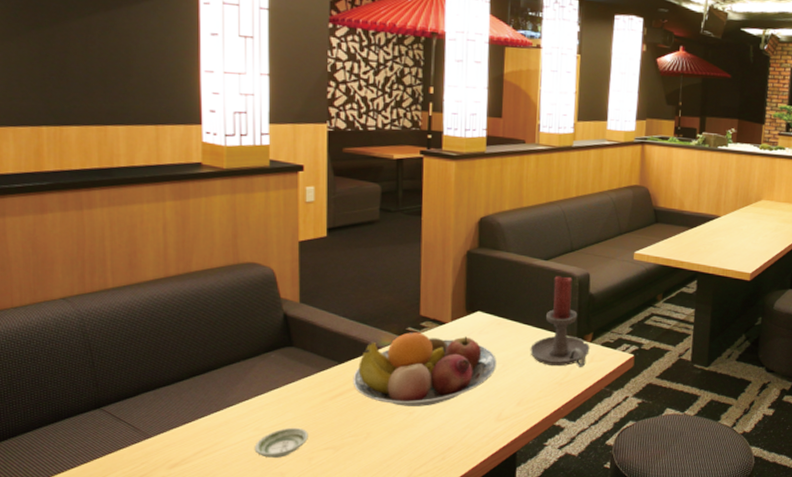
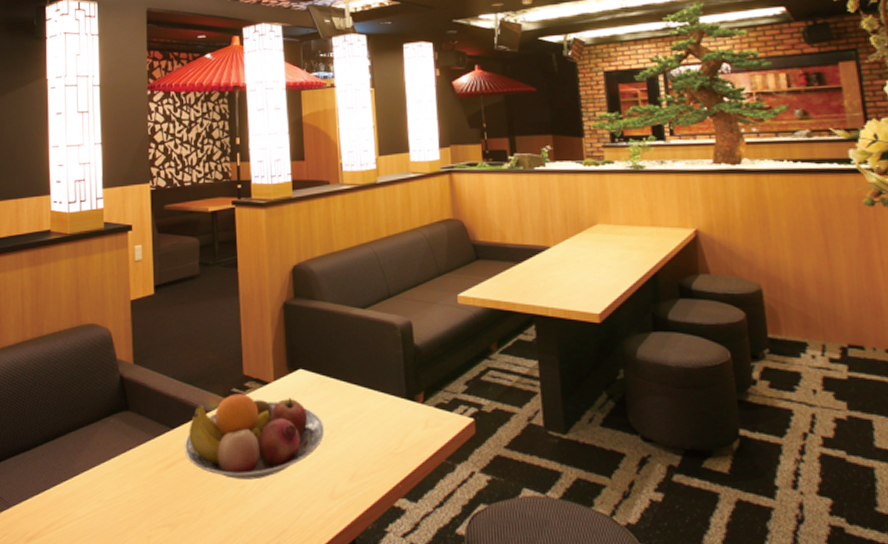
saucer: present [254,427,308,458] -> none [98,500,146,535]
candle holder: present [530,276,590,368] -> none [357,326,423,436]

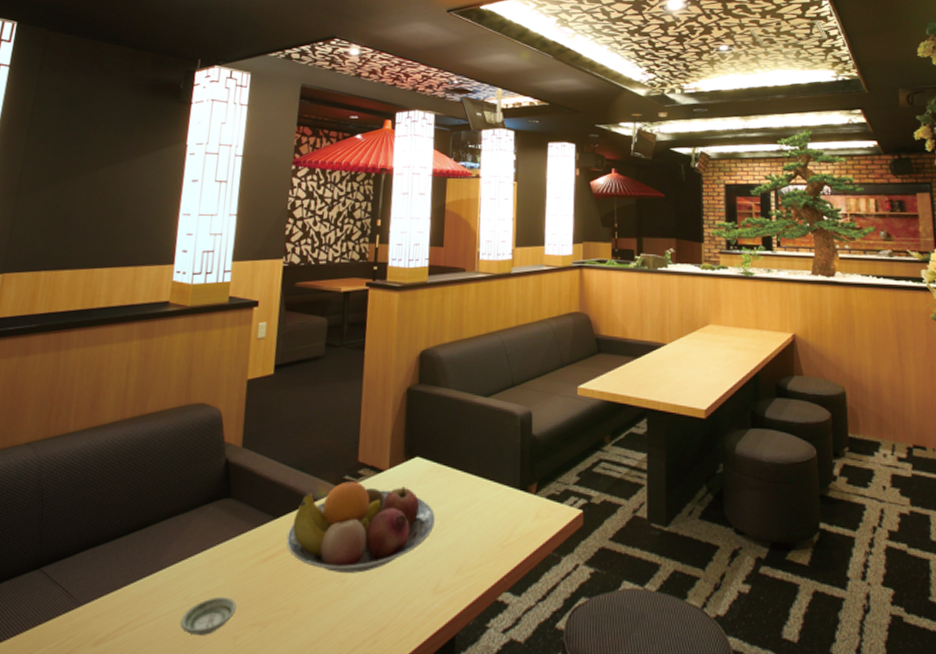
saucer: none [98,500,146,535] -> present [180,596,236,635]

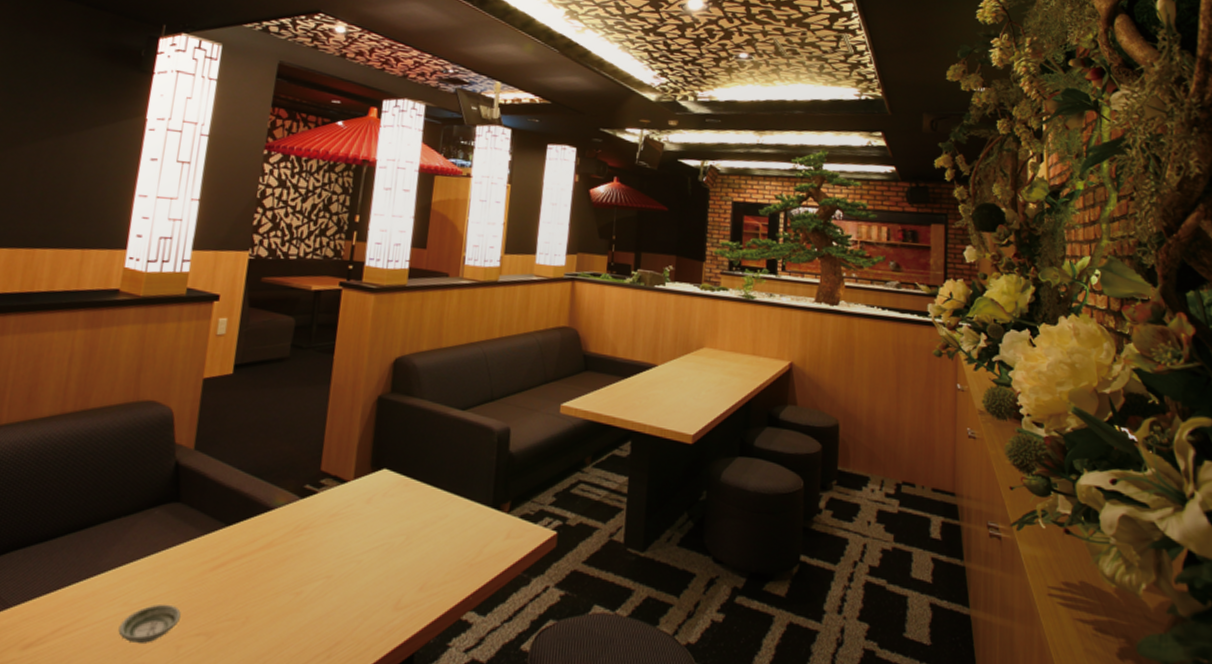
fruit bowl: present [286,481,435,573] -> none [237,490,400,586]

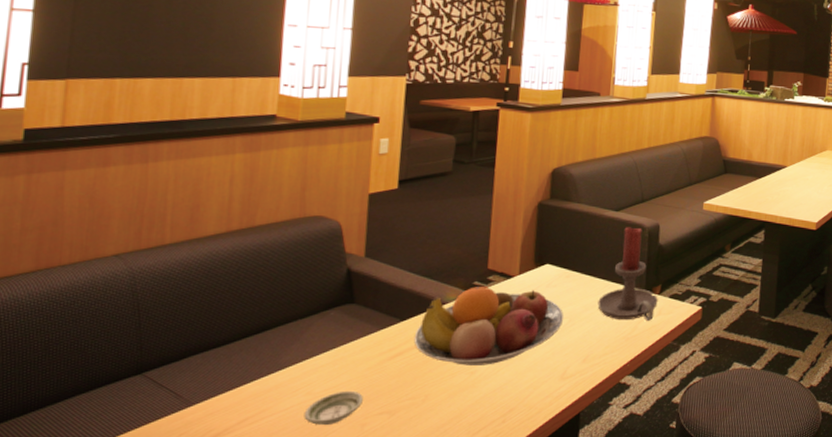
fruit bowl: none [237,490,400,586] -> present [413,287,563,365]
candle holder: none [438,429,507,546] -> present [597,227,658,322]

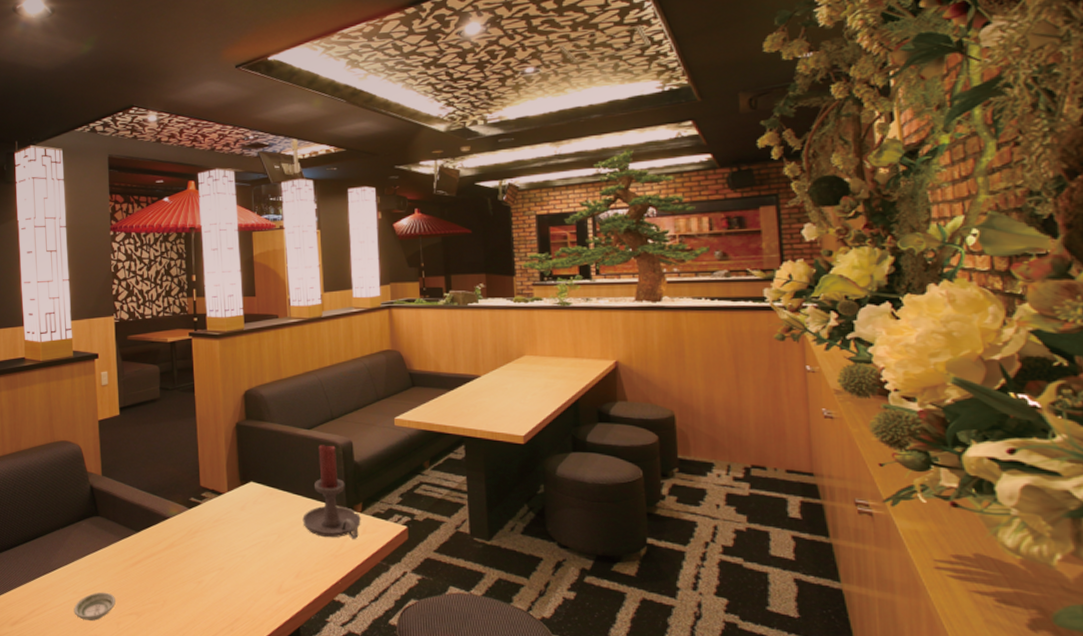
fruit bowl: present [413,287,563,365] -> none [148,502,272,576]

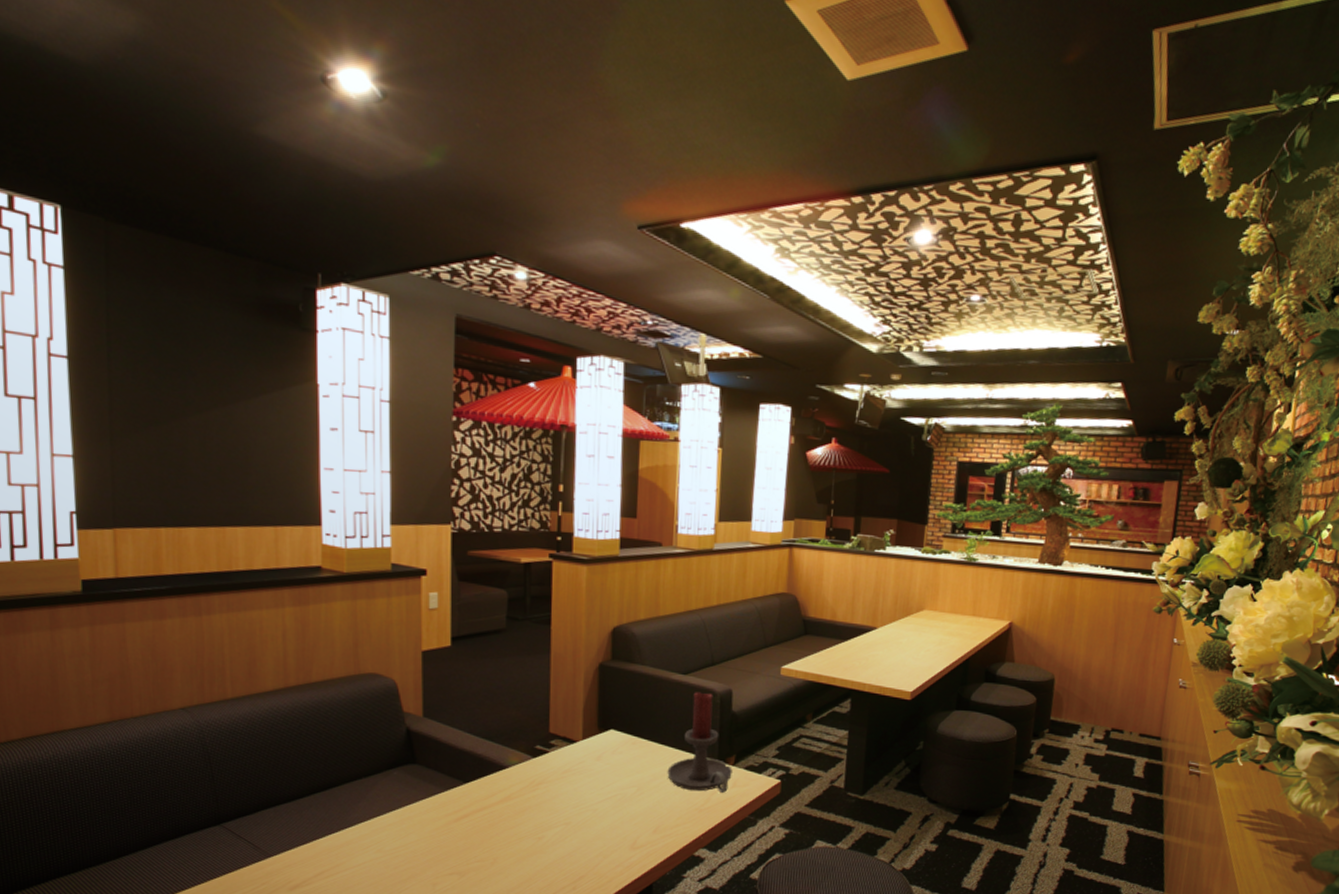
saucer: present [74,592,116,621] -> none [376,850,432,882]

